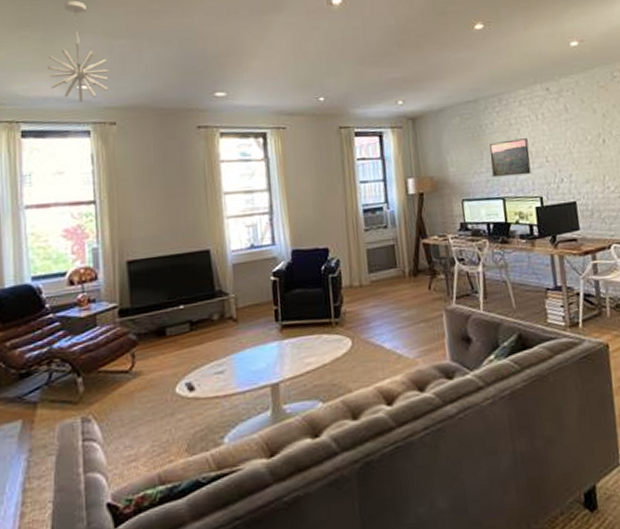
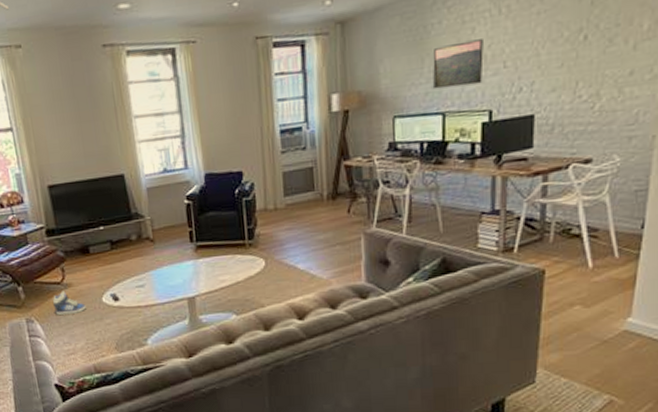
sneaker: none [116,381,156,411] -> present [52,291,86,315]

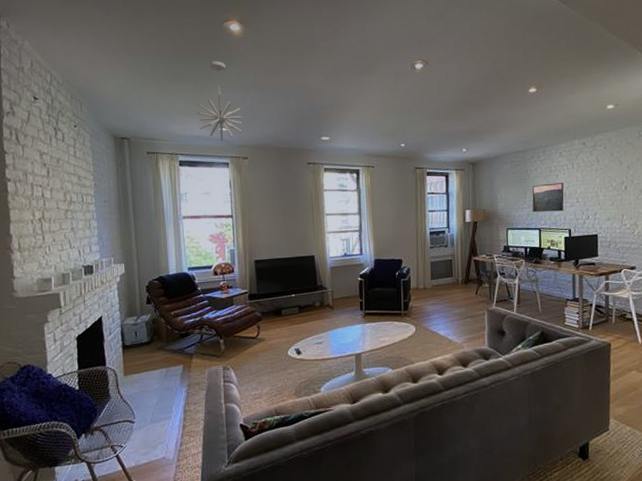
sneaker: present [52,291,86,315] -> none [247,344,274,364]

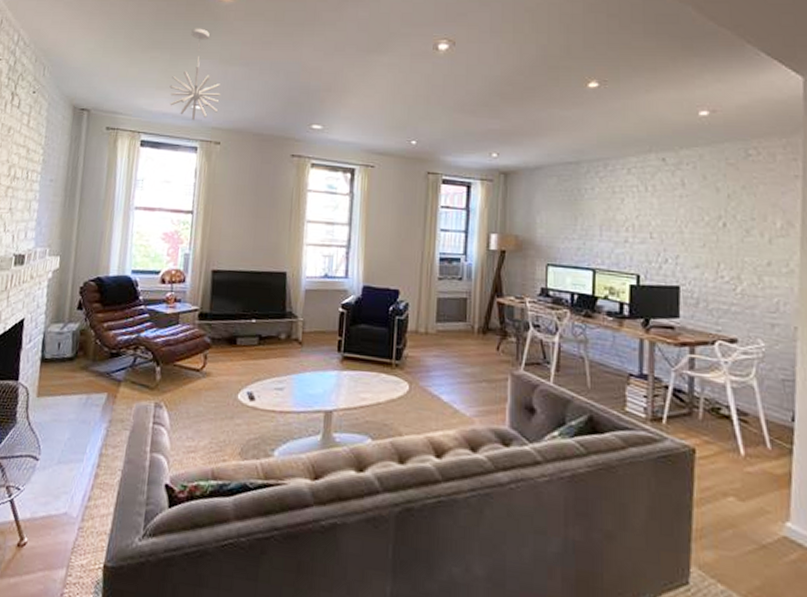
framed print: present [532,183,564,213] -> none [585,209,632,249]

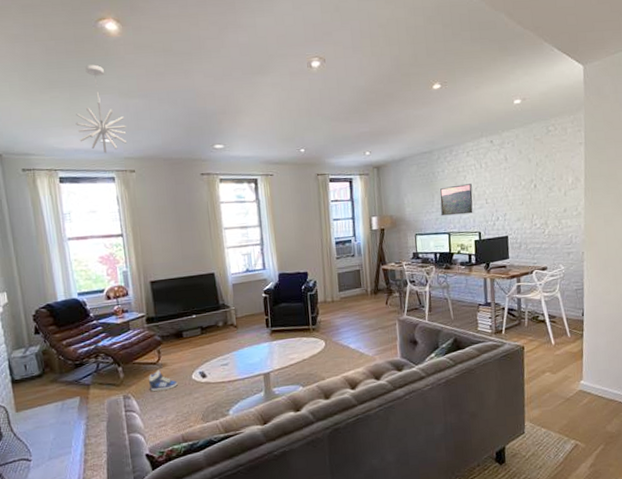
sneaker: none [186,379,220,407] -> present [148,370,178,391]
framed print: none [585,209,632,249] -> present [439,184,473,216]

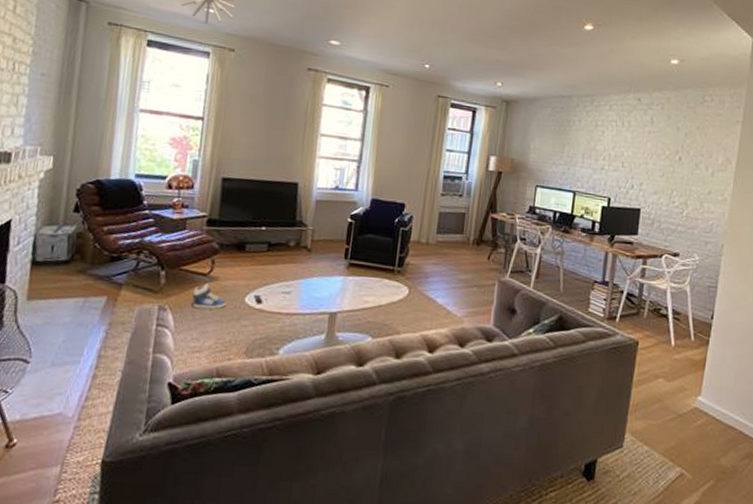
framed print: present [439,184,473,216] -> none [569,139,609,175]

